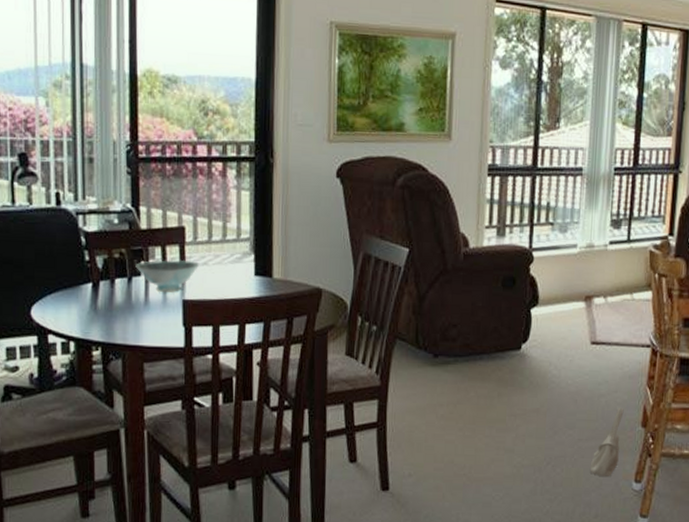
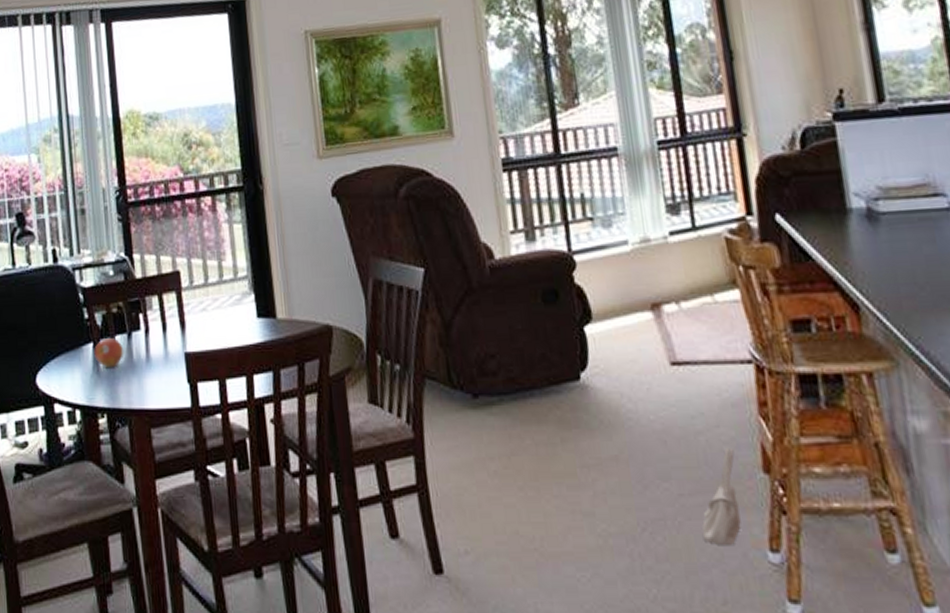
fruit: none [93,280,123,307] -> present [94,338,124,368]
bowl: present [135,259,200,293] -> none [134,307,199,347]

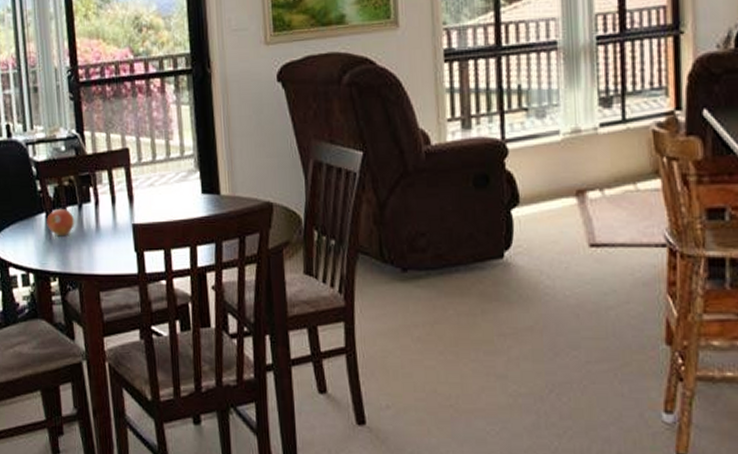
handbag: present [702,447,741,547] -> none [605,321,641,407]

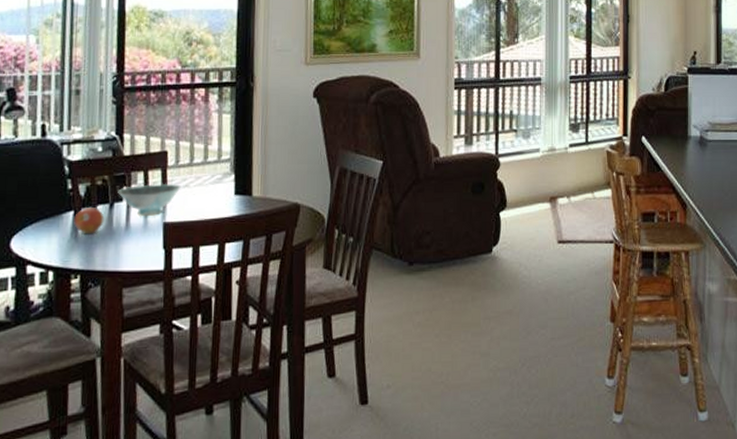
bowl: none [84,182,147,219] -> present [118,183,181,217]

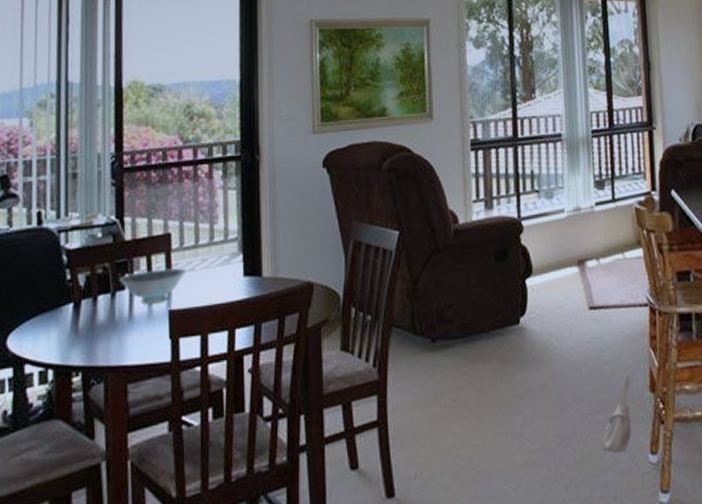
fruit: present [74,208,105,234] -> none [74,298,106,328]
handbag: none [565,303,593,376] -> present [603,373,632,453]

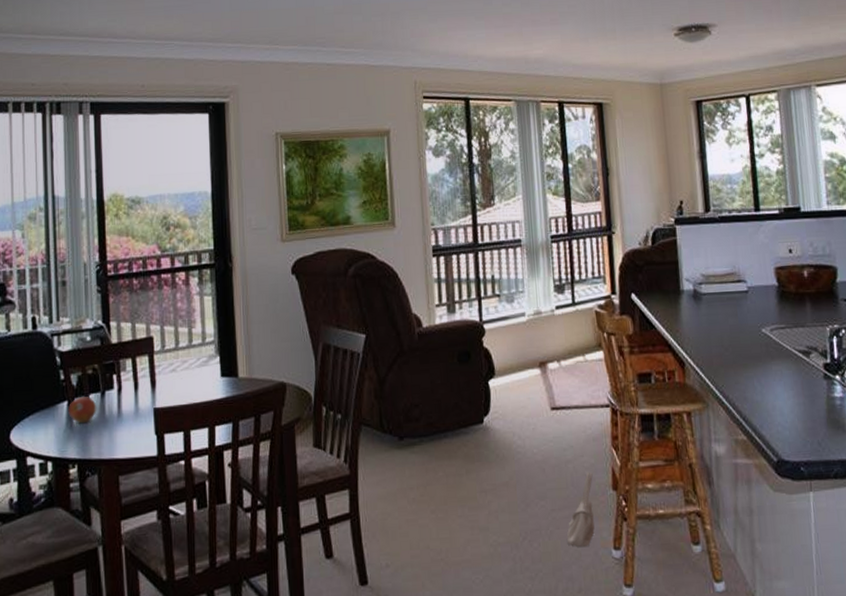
fruit: none [74,298,106,328] -> present [68,396,97,424]
bowl: present [119,267,187,306] -> none [108,368,169,404]

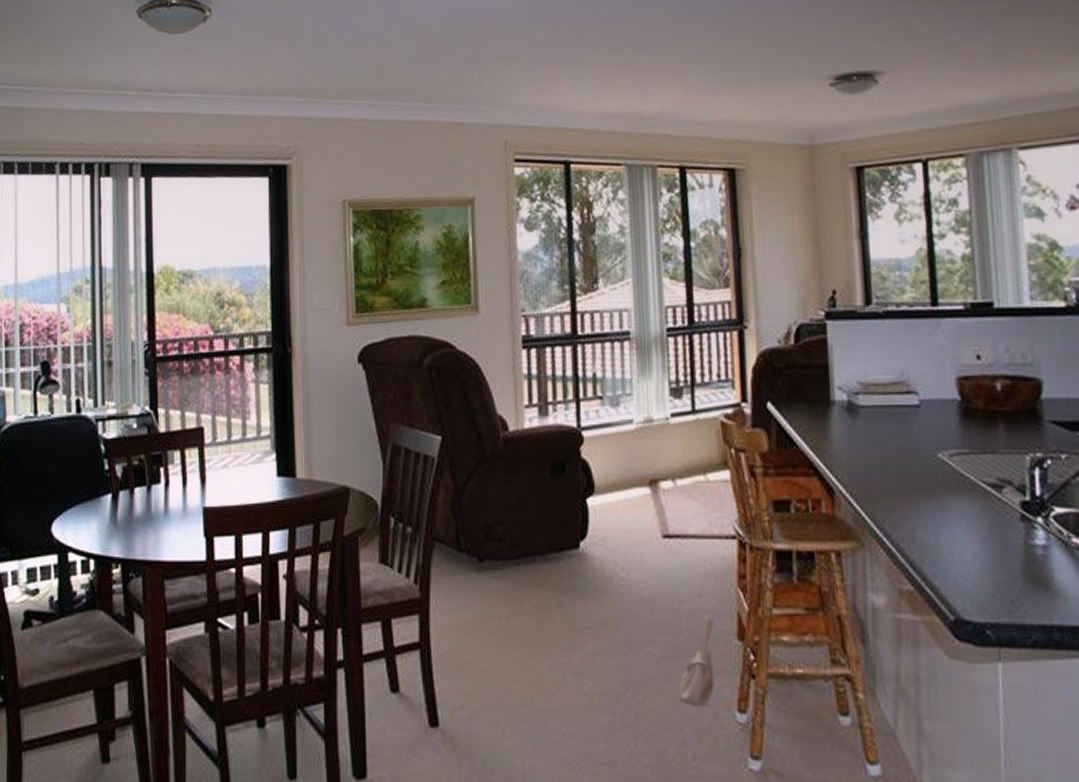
fruit: present [68,396,97,424] -> none [112,490,143,520]

